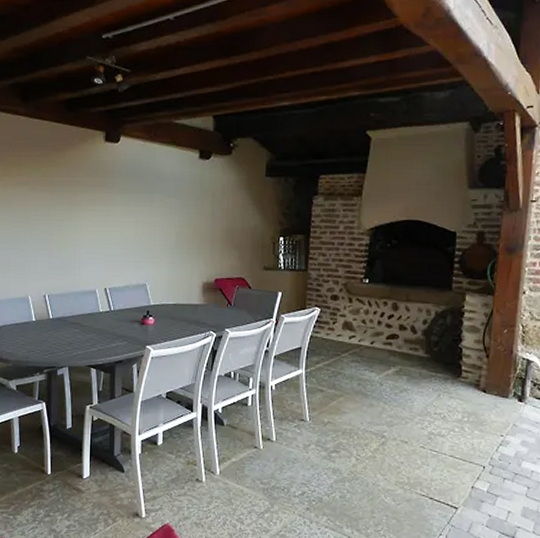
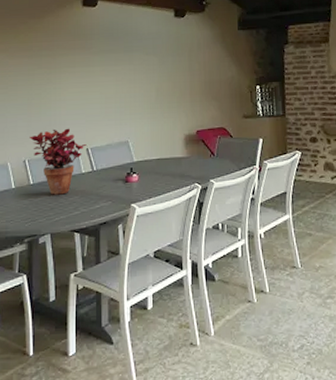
potted plant: none [49,266,105,331] -> present [29,128,87,195]

